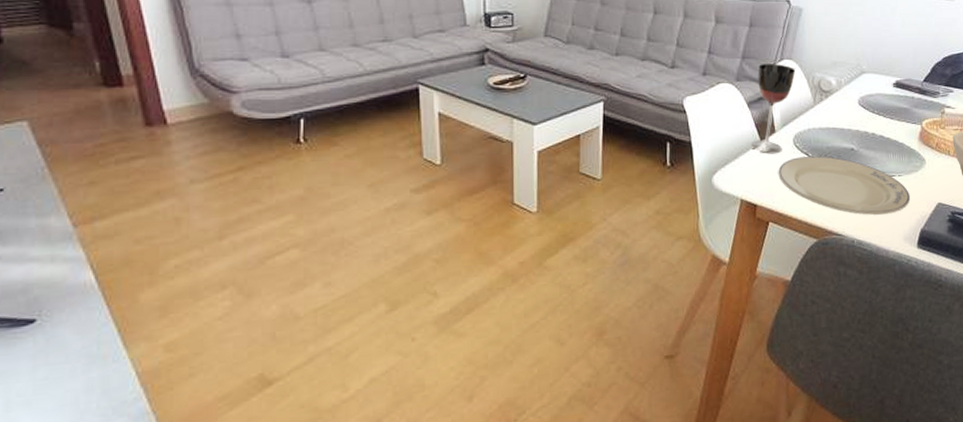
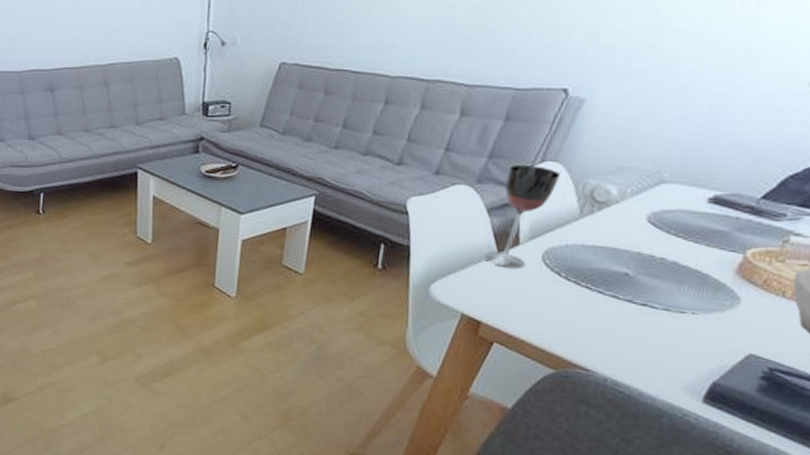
plate: present [778,156,911,215] -> none [514,275,706,357]

